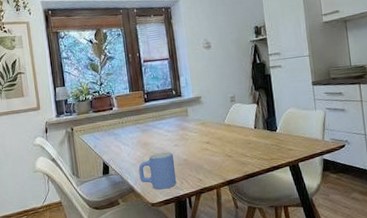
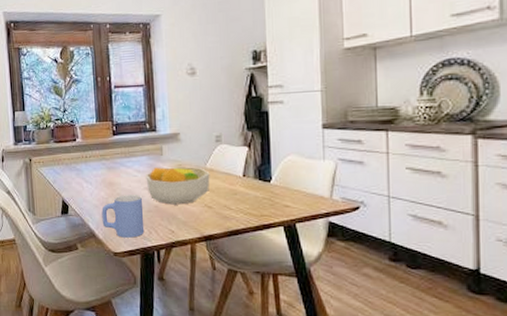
fruit bowl: none [175,124,229,158] -> present [146,167,210,205]

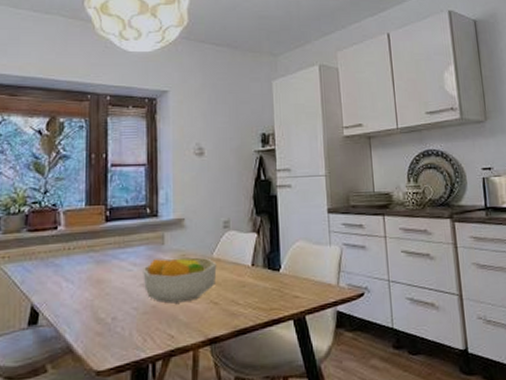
mug: present [101,195,145,238] -> none [84,293,138,350]

